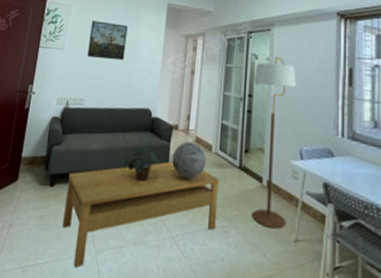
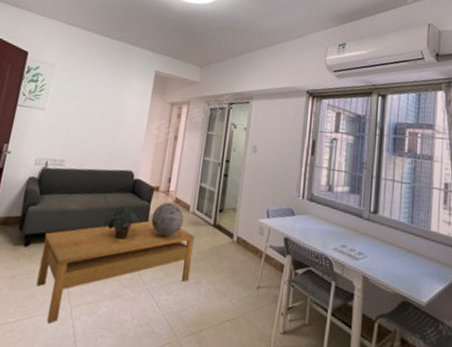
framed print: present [87,21,128,61] -> none [70,82,114,124]
floor lamp: present [251,56,297,229] -> none [221,127,269,278]

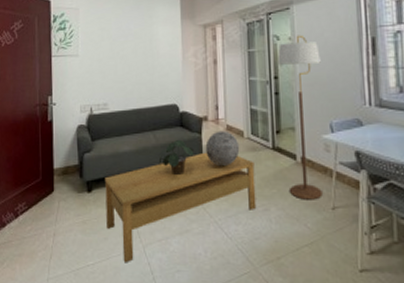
floor lamp: none [221,127,269,278] -> present [278,35,323,200]

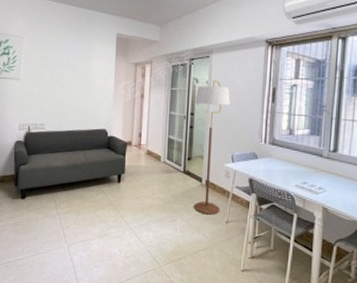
coffee table: present [105,152,257,263] -> none [37,171,167,259]
potted plant: present [158,140,195,176] -> none [86,160,119,190]
decorative sphere: present [205,130,240,167] -> none [127,154,157,184]

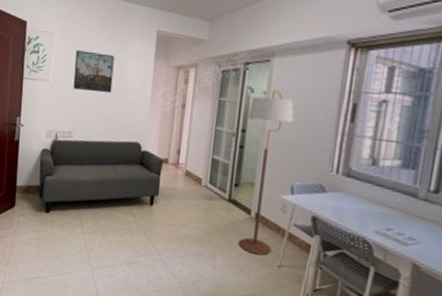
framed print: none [43,51,80,88] -> present [73,50,115,93]

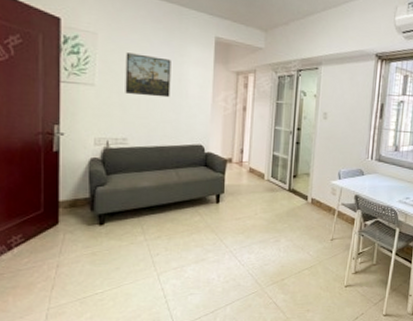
floor lamp: present [237,90,294,256] -> none [298,93,339,233]

